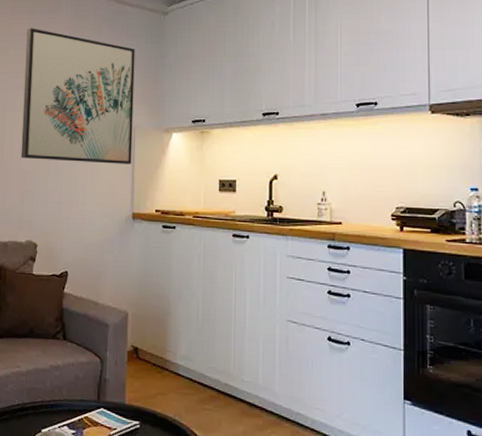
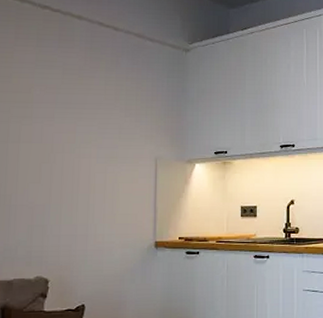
wall art: present [20,28,135,164] -> none [28,56,157,195]

